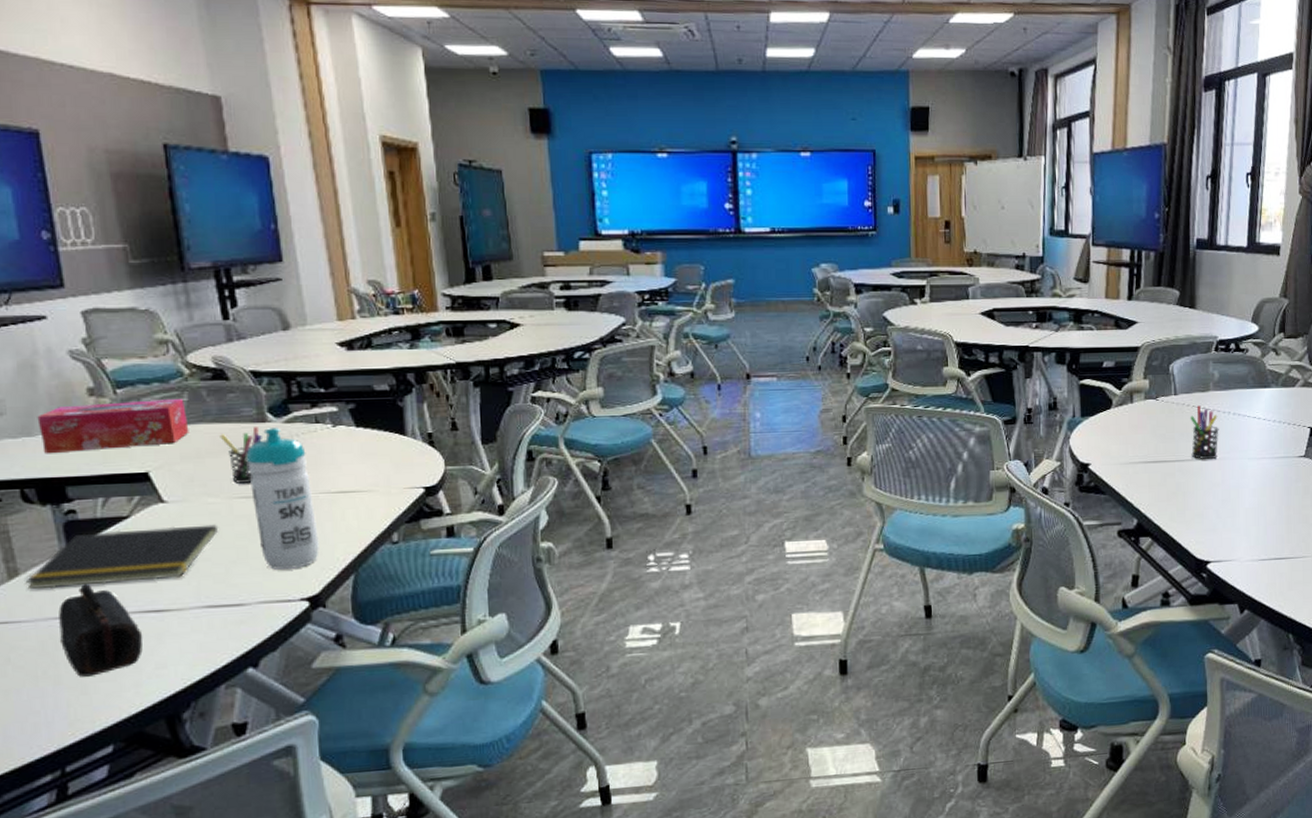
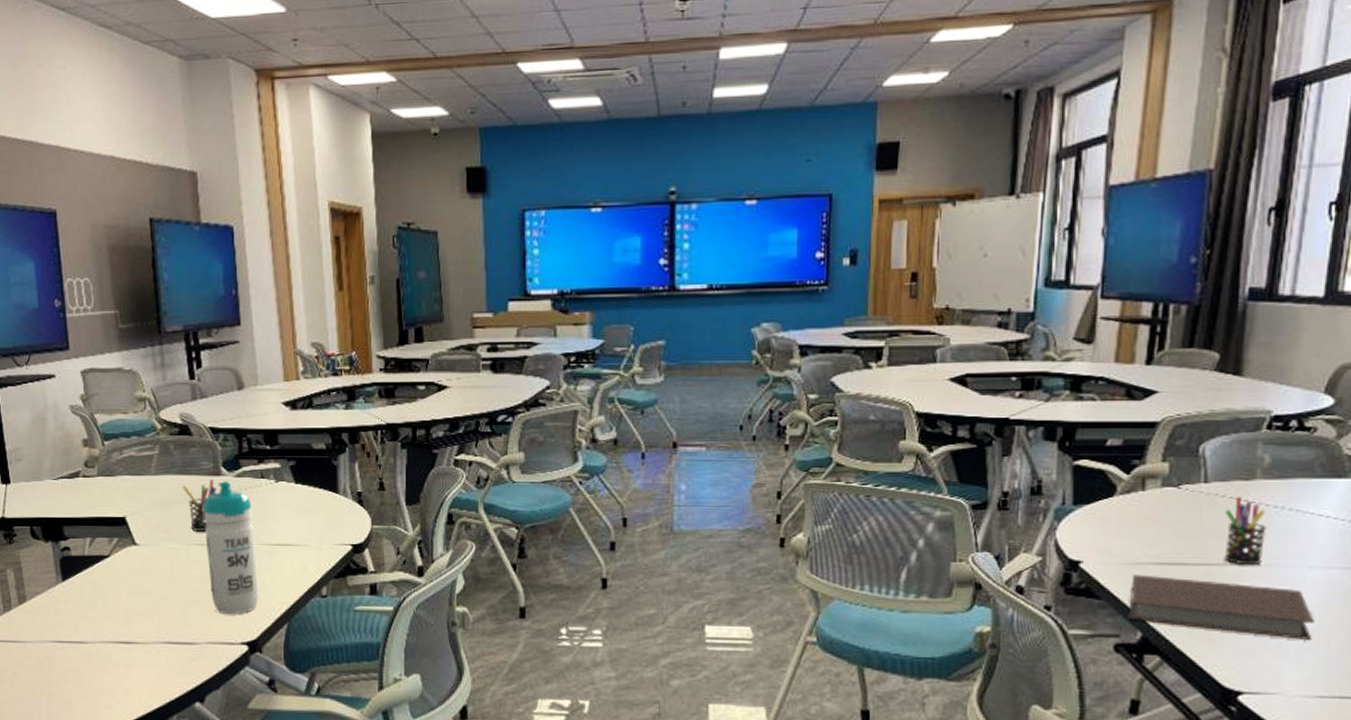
notepad: present [25,524,219,589] -> none [30,567,178,615]
tissue box: present [37,399,189,454] -> none [45,452,159,497]
pencil case: present [58,584,143,677] -> none [54,613,114,695]
notebook: none [1126,472,1255,517] -> present [1128,574,1315,641]

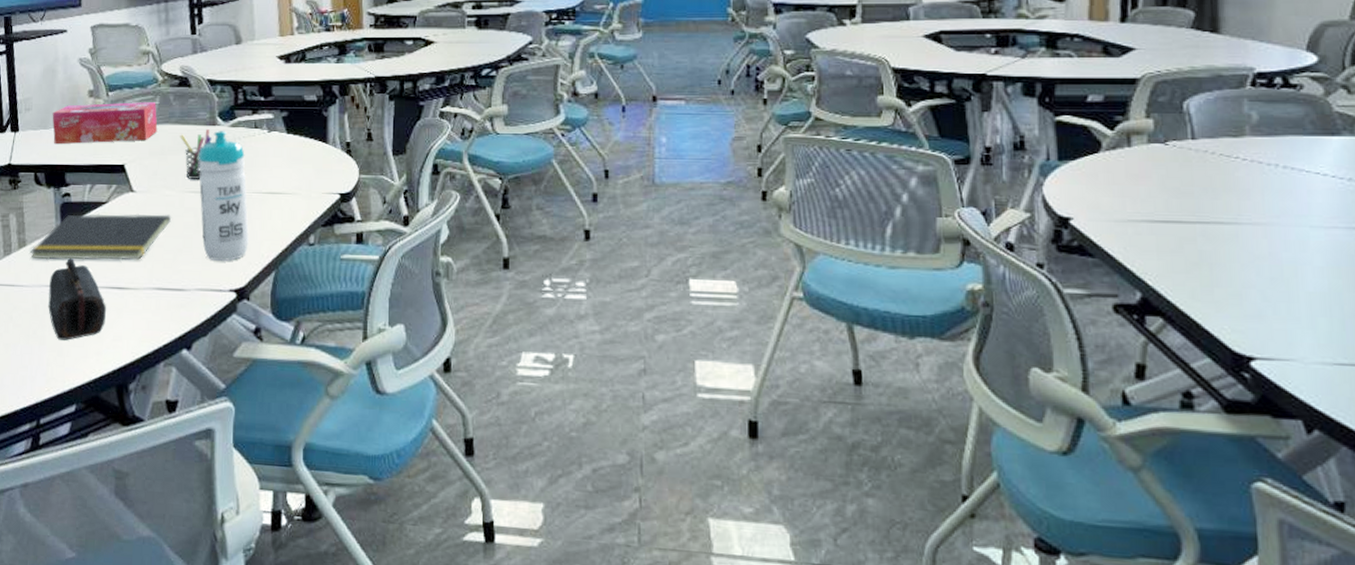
notepad: none [30,567,178,615] -> present [29,213,172,260]
tissue box: none [45,452,159,497] -> present [52,102,158,145]
pencil case: none [54,613,114,695] -> present [48,258,106,341]
notebook: present [1128,574,1315,641] -> none [1125,232,1324,304]
pen holder: present [1224,497,1267,566] -> none [1215,154,1262,225]

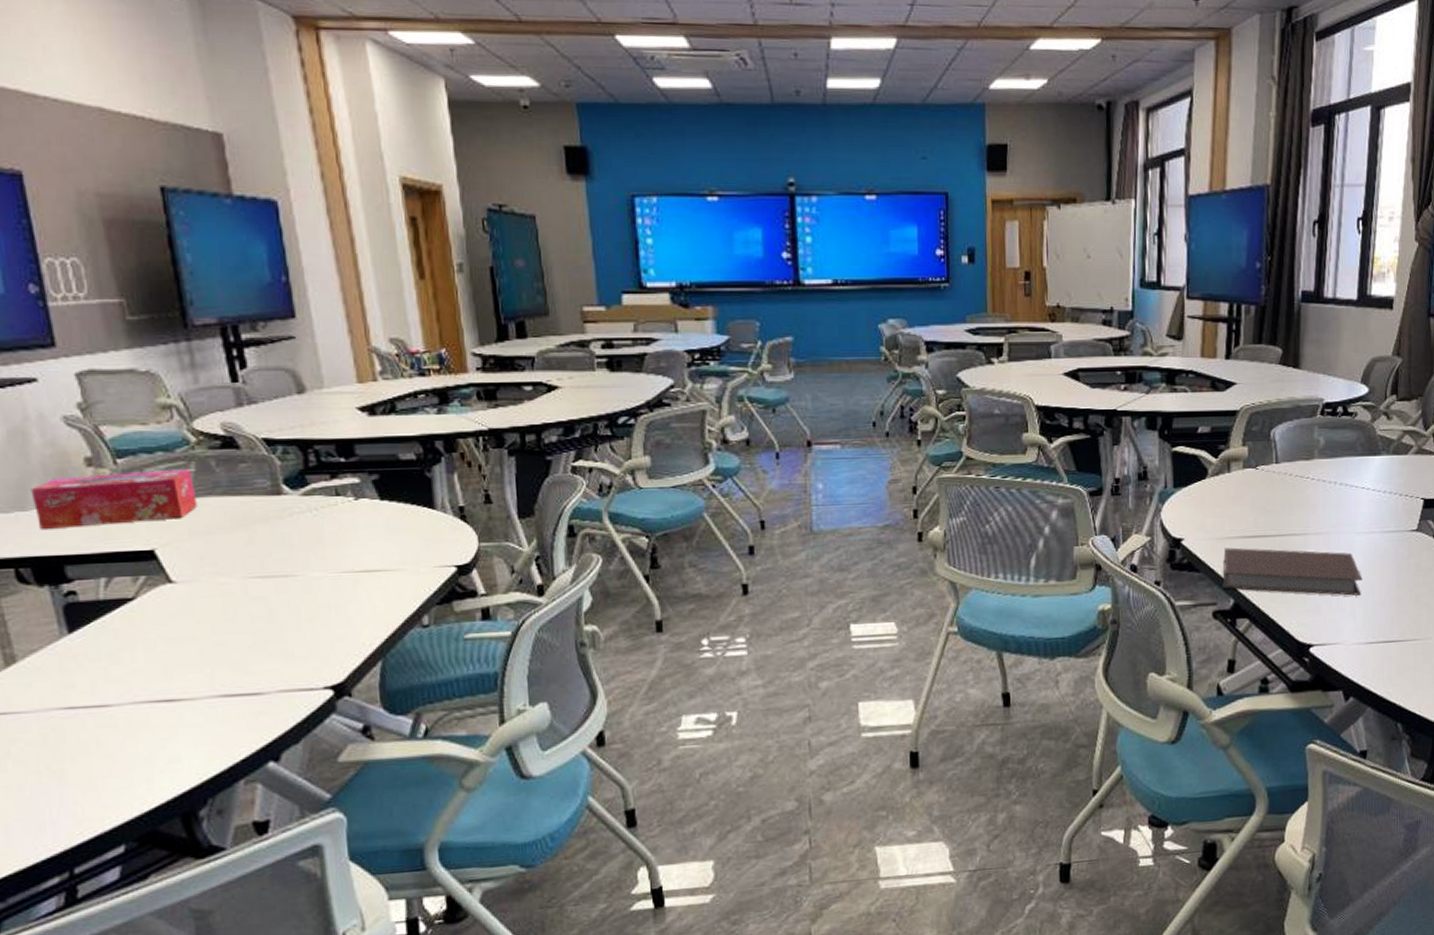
notepad: present [29,213,172,260] -> none [23,606,233,677]
pencil case: present [48,258,106,341] -> none [61,671,154,772]
pen holder: present [180,128,212,181] -> none [231,499,278,563]
water bottle: present [198,131,249,261] -> none [260,501,343,656]
notebook: none [1125,232,1324,304] -> present [1222,547,1363,597]

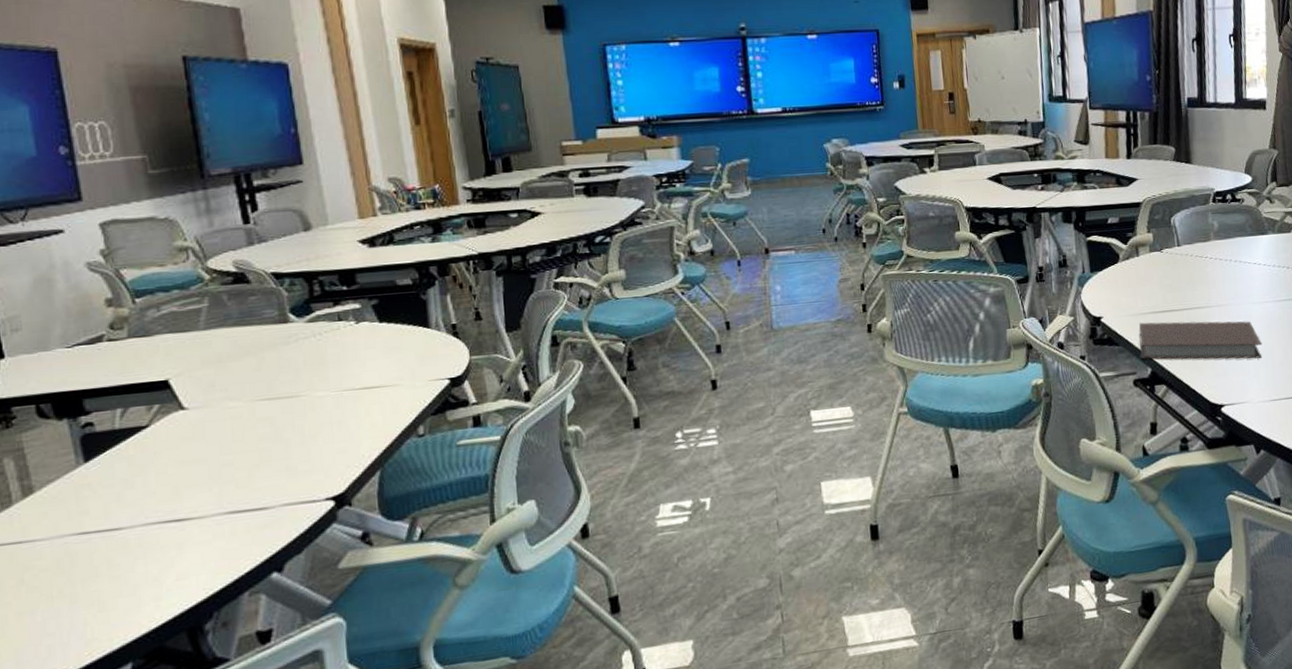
tissue box: present [30,469,198,530] -> none [54,304,210,368]

